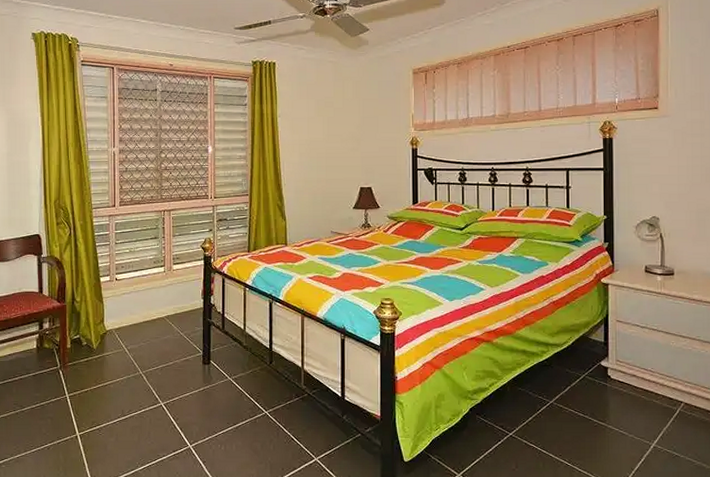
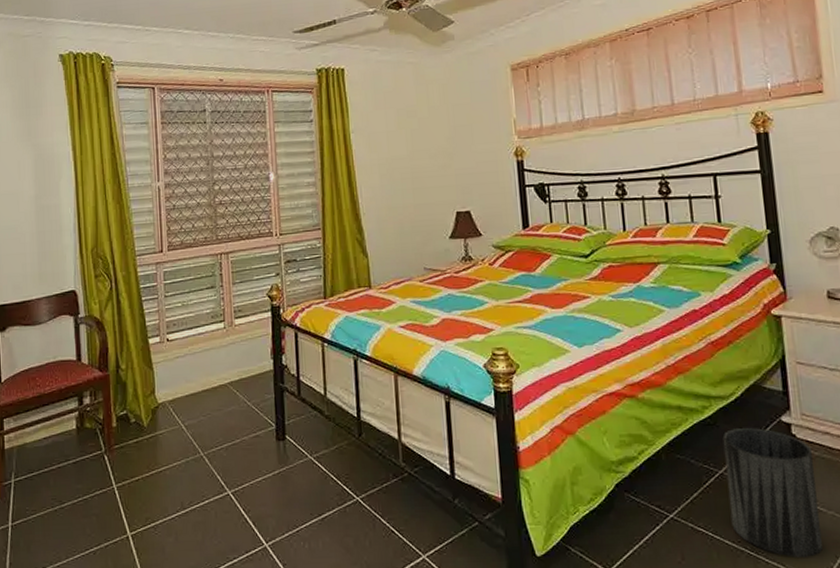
trash can: none [555,370,623,468] -> present [722,428,822,557]

